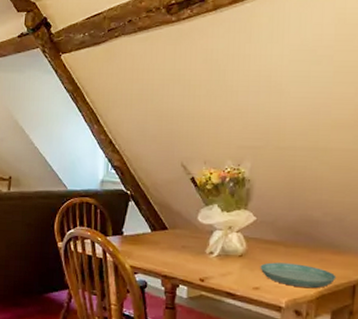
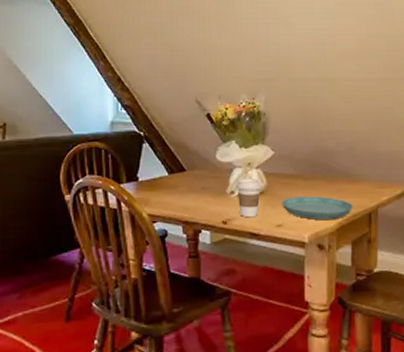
coffee cup: none [215,241,242,278] -> present [235,179,262,218]

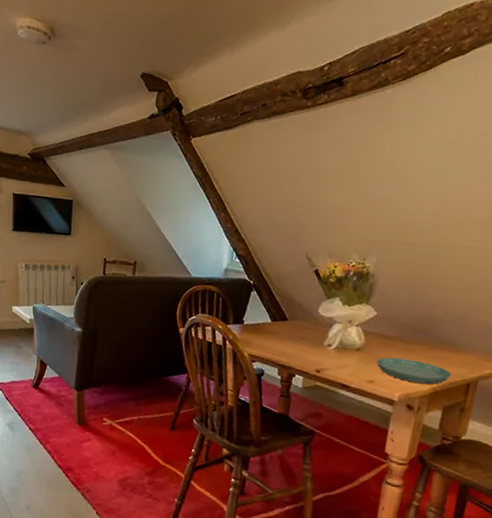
coffee cup: present [235,179,262,218] -> none [333,334,360,371]

